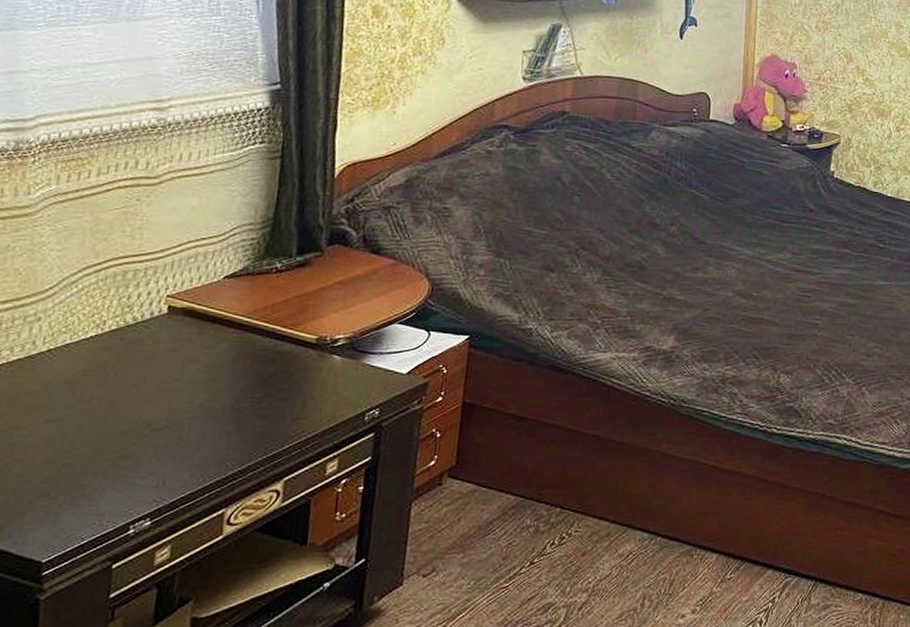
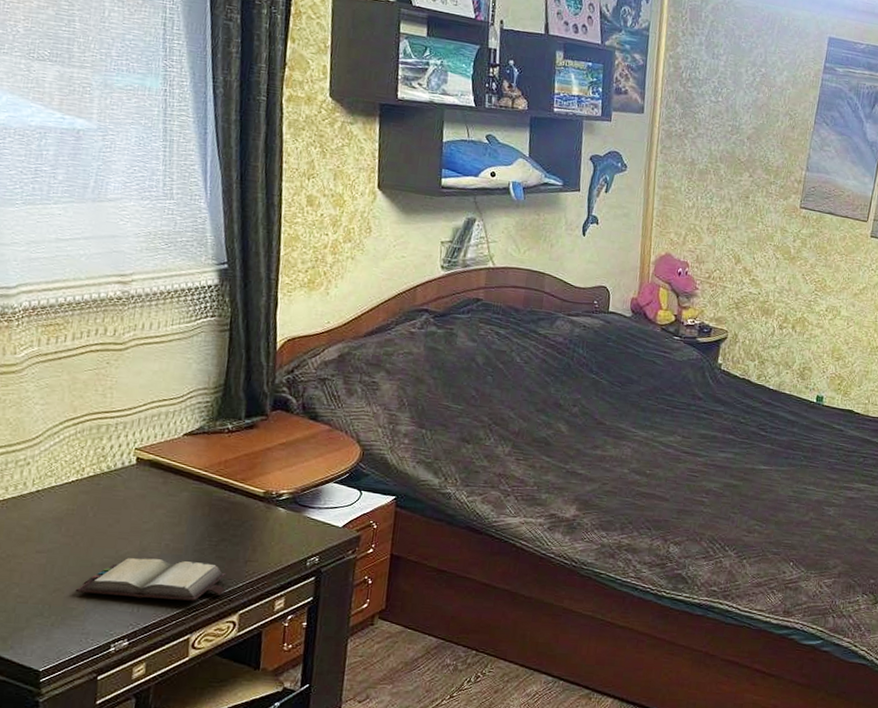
hardback book: none [90,421,271,469] -> present [76,557,227,601]

